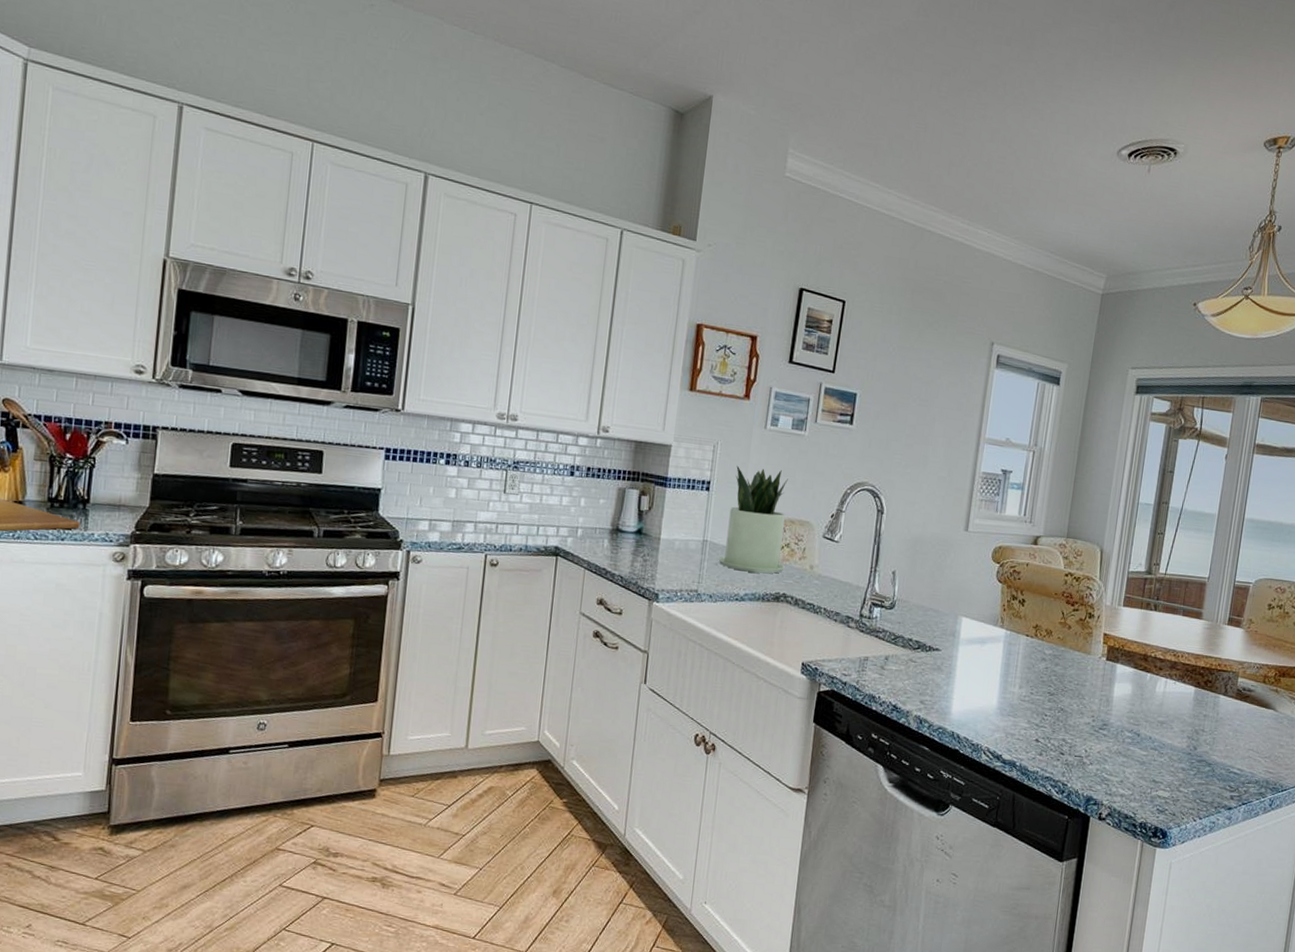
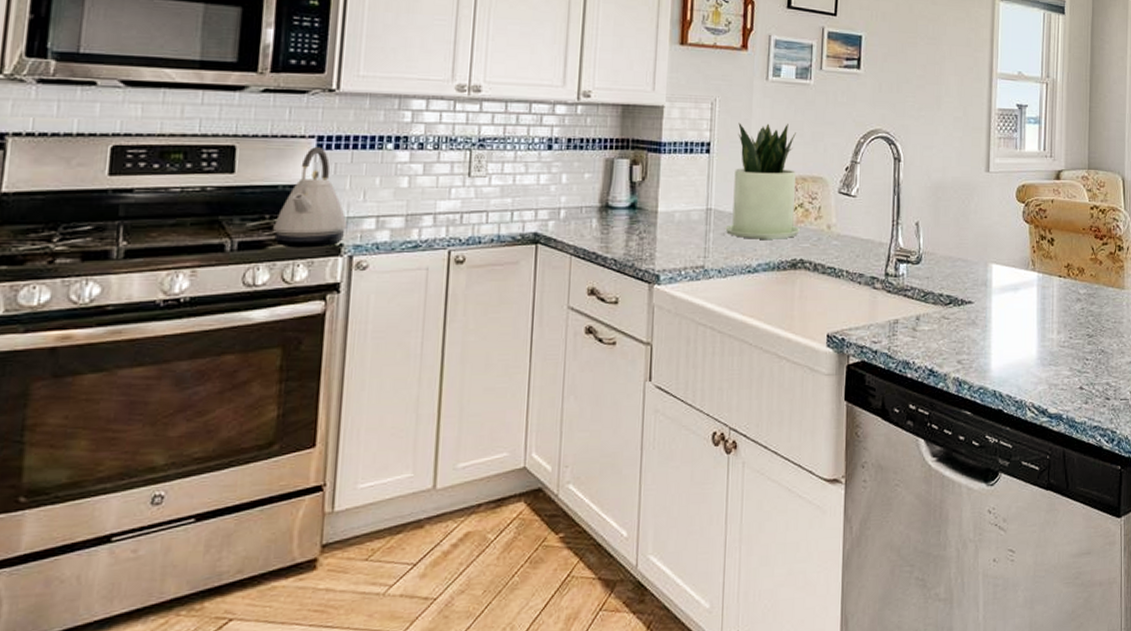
kettle: none [349,457,407,542] -> present [272,147,348,248]

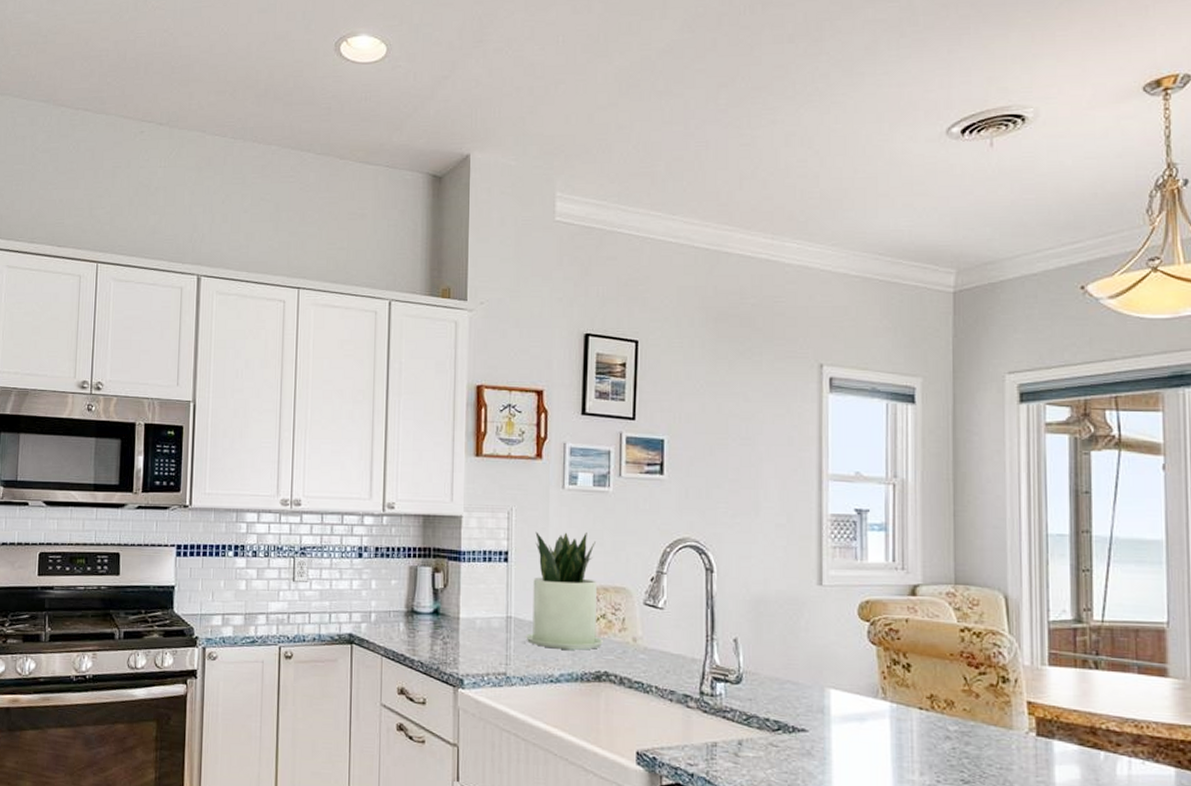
kettle: present [272,147,348,248] -> none [146,554,201,640]

